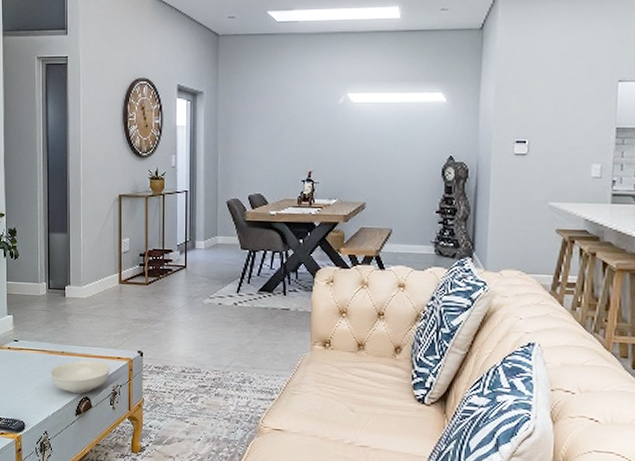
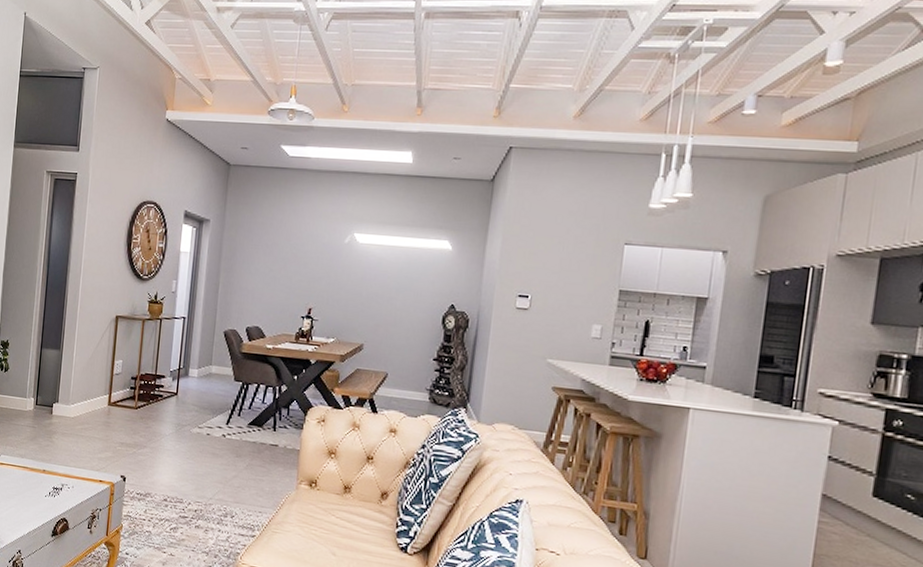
bowl: present [50,360,110,394] -> none [29,480,91,515]

